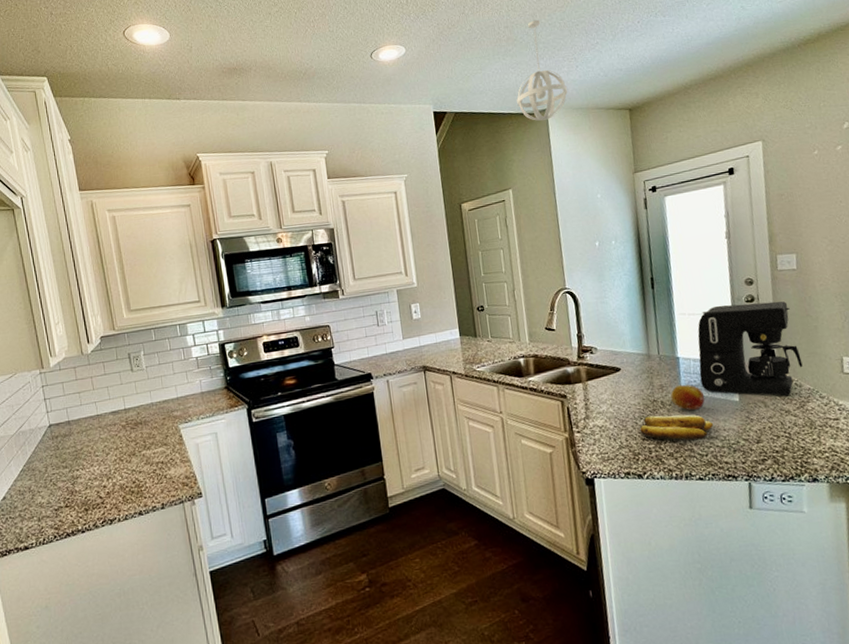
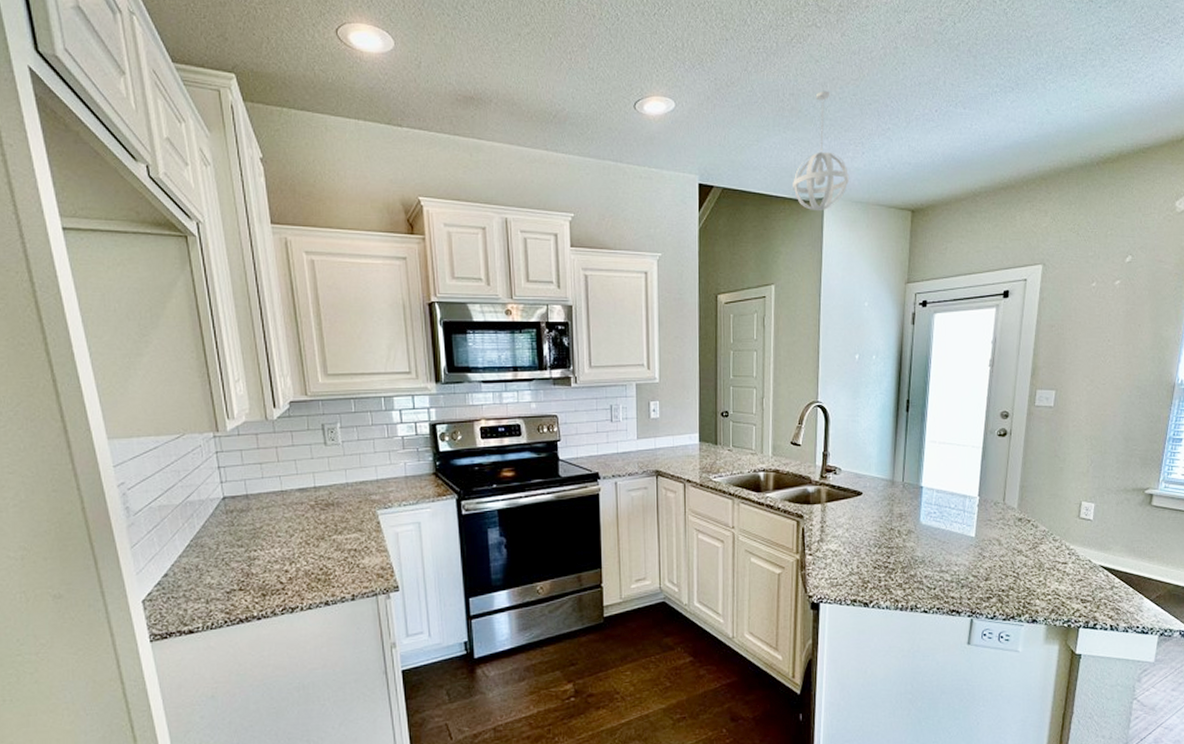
banana: present [640,414,714,440] -> none [873,544,946,573]
fruit: present [670,384,706,411] -> none [908,515,942,543]
coffee maker: present [697,301,803,396] -> none [940,436,1042,535]

